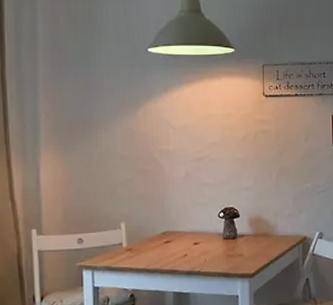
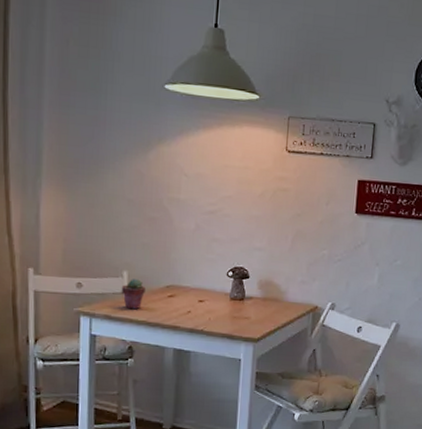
potted succulent: none [120,229,143,259] -> present [121,279,145,310]

